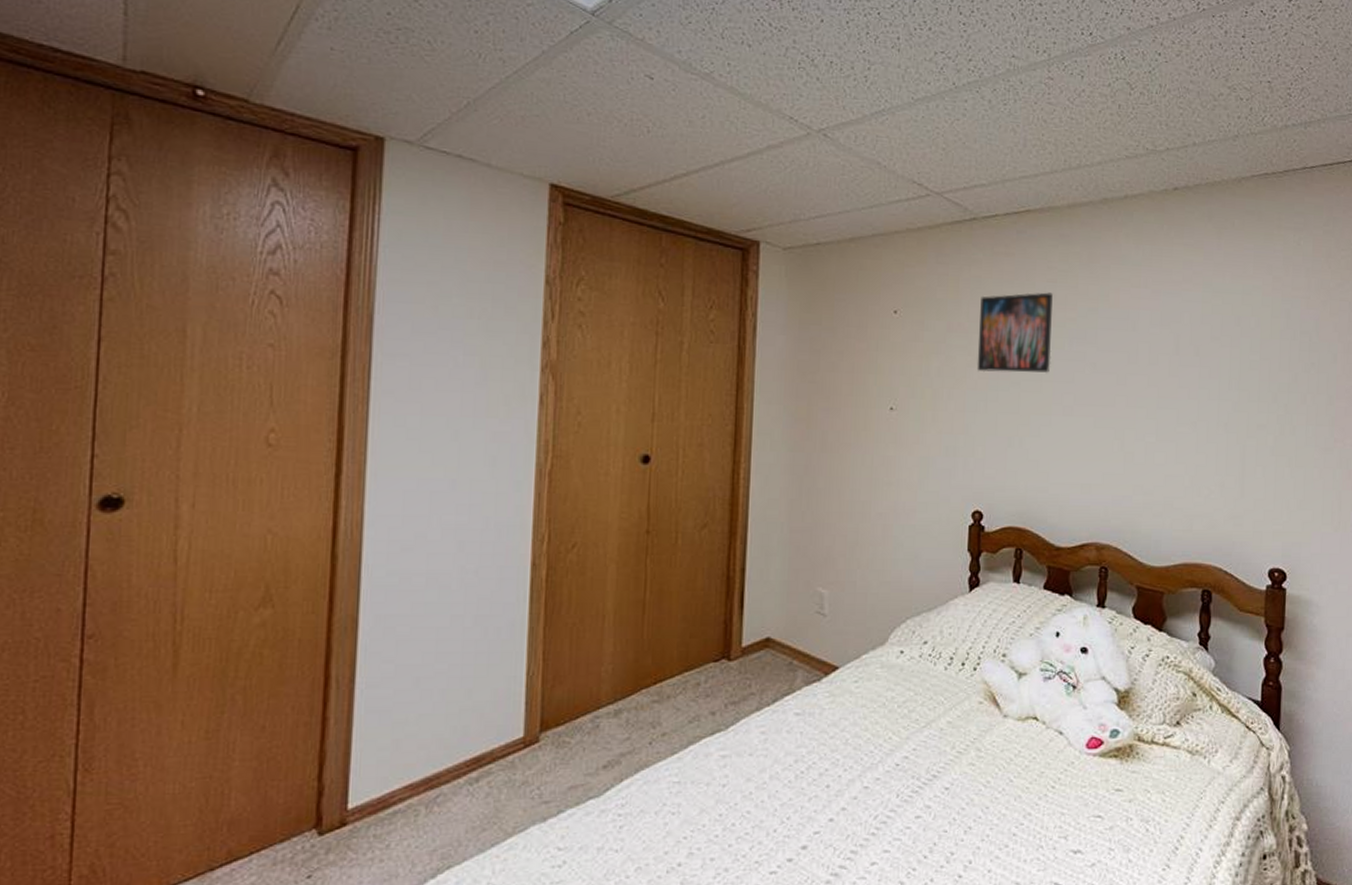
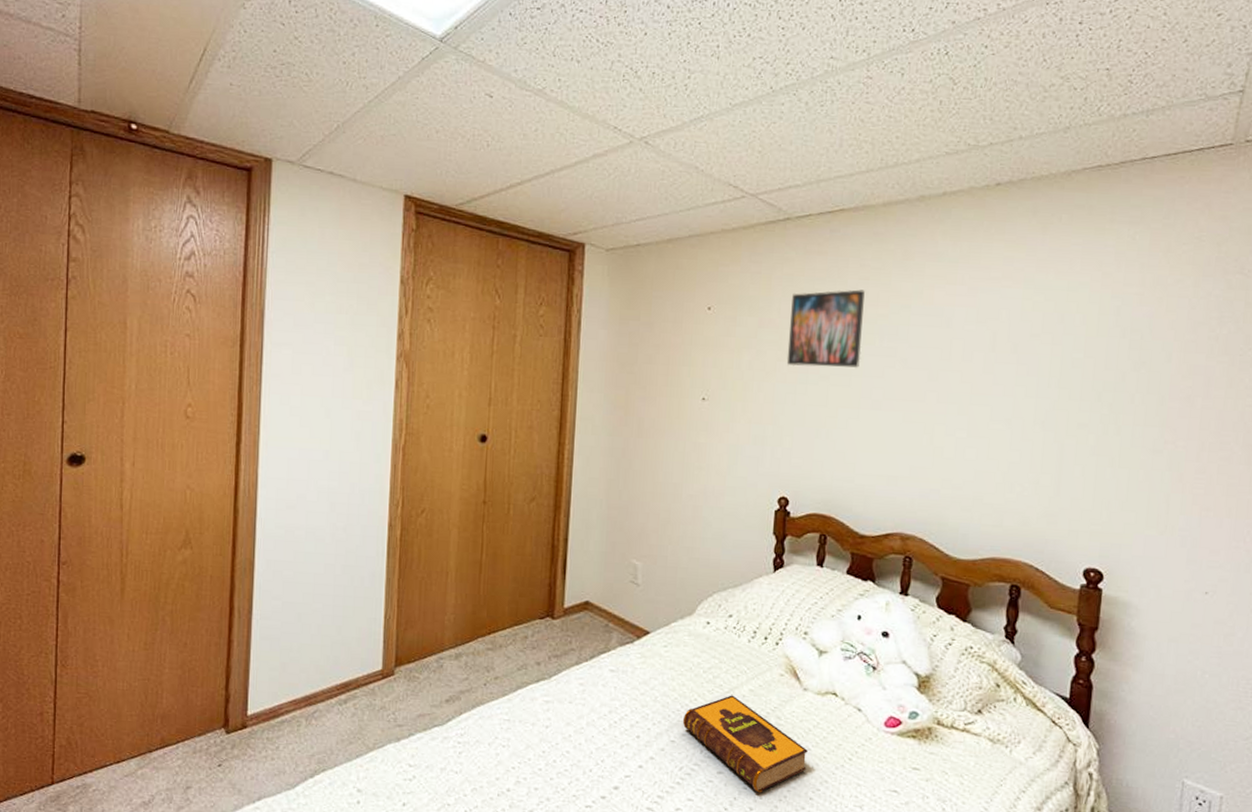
hardback book: none [876,729,1010,835] -> present [682,695,808,793]

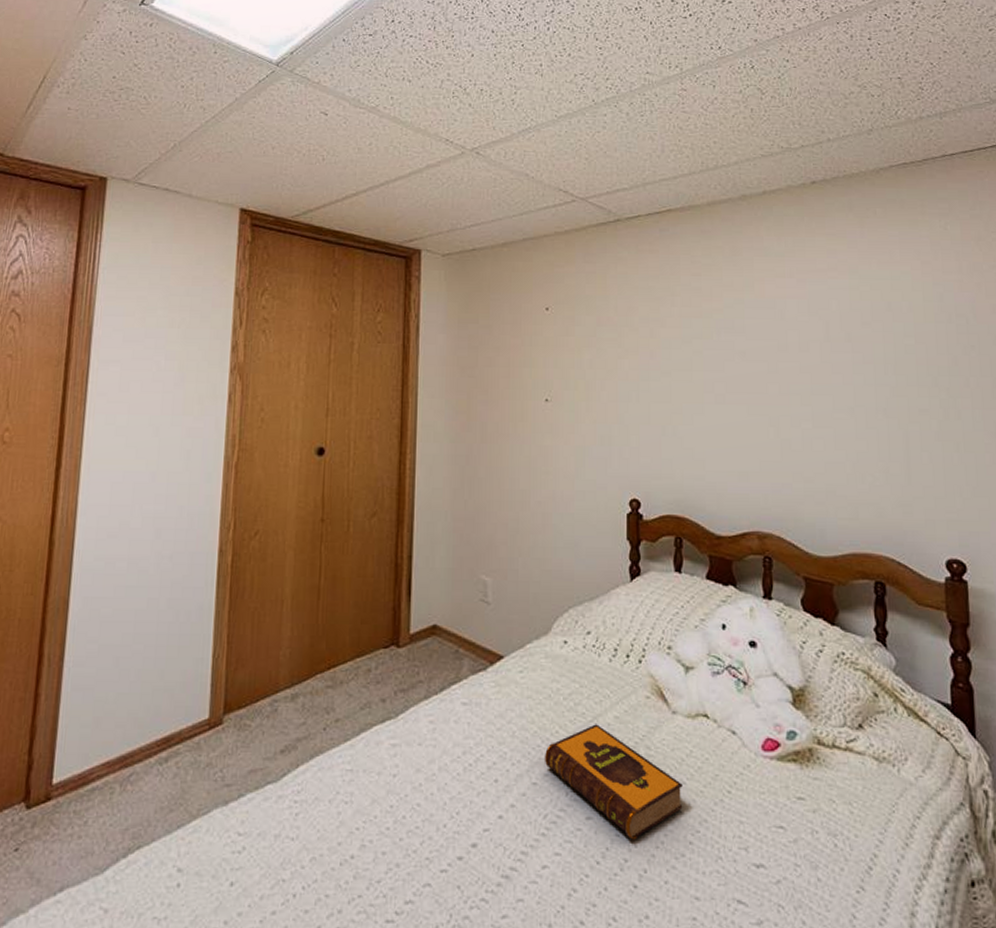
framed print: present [786,289,865,369] -> none [627,285,700,364]

